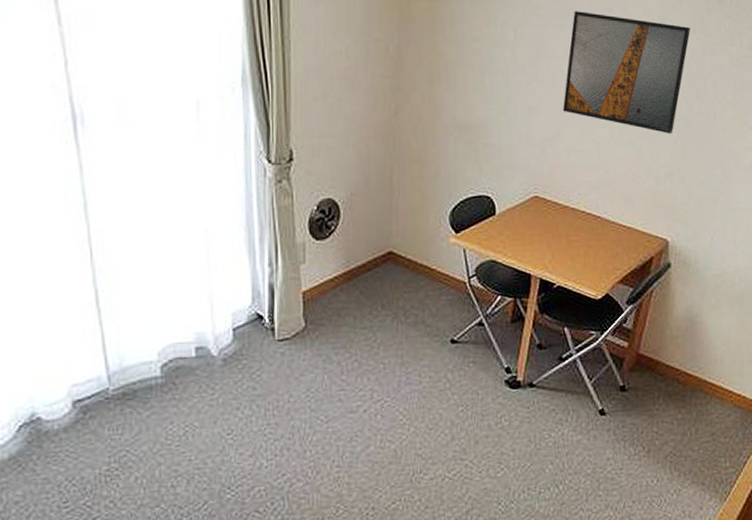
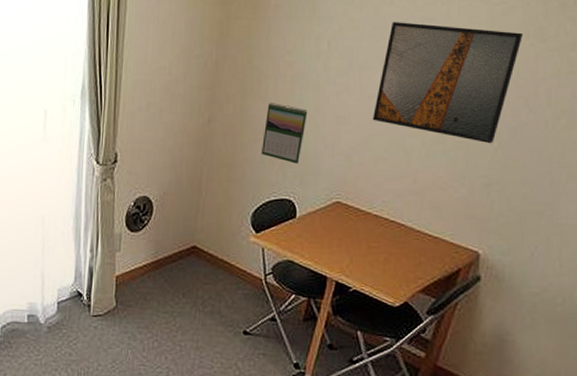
calendar: none [455,93,499,159] -> present [262,103,308,165]

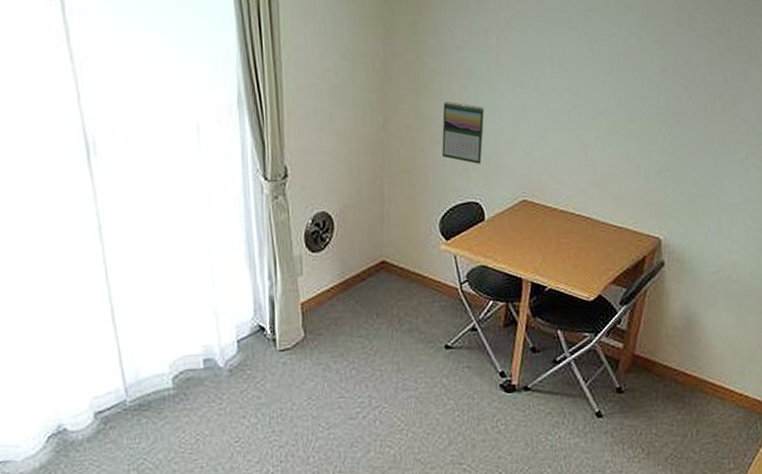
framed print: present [372,22,523,144] -> none [547,13,676,131]

